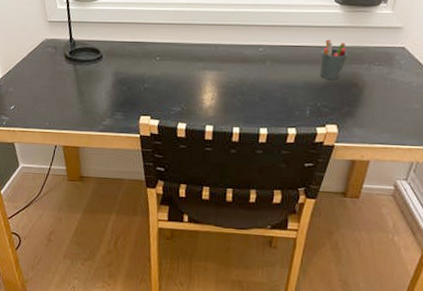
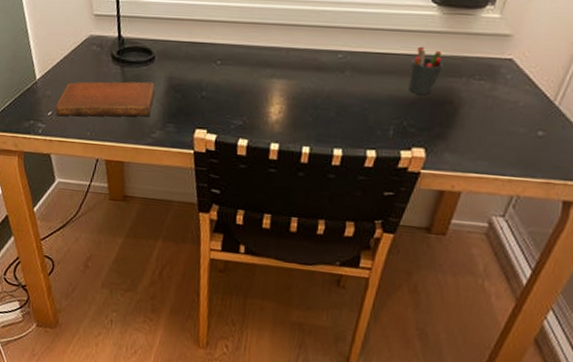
notebook: none [17,77,104,110] -> present [55,81,155,117]

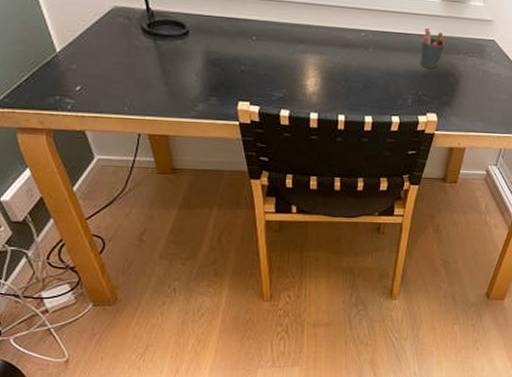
notebook: present [55,81,155,117] -> none [84,55,193,91]

